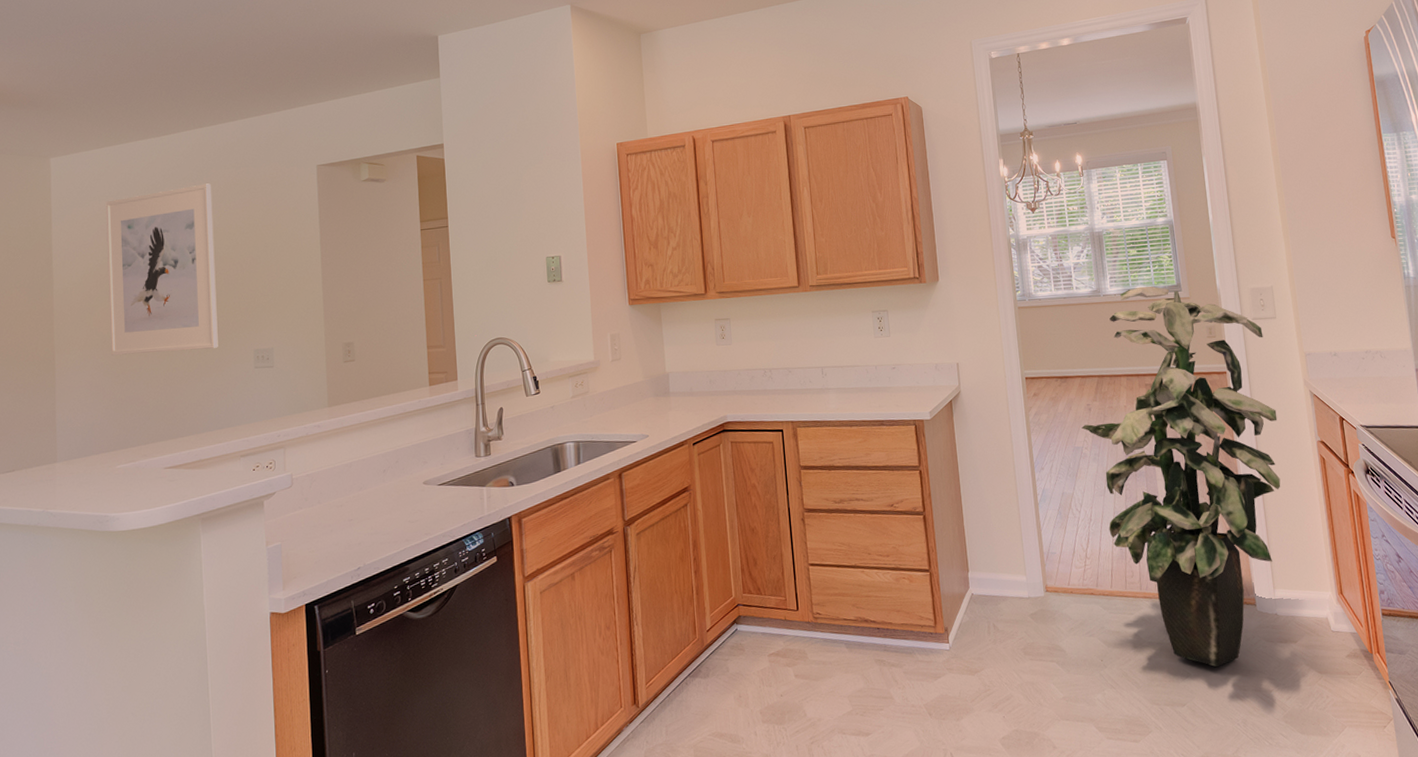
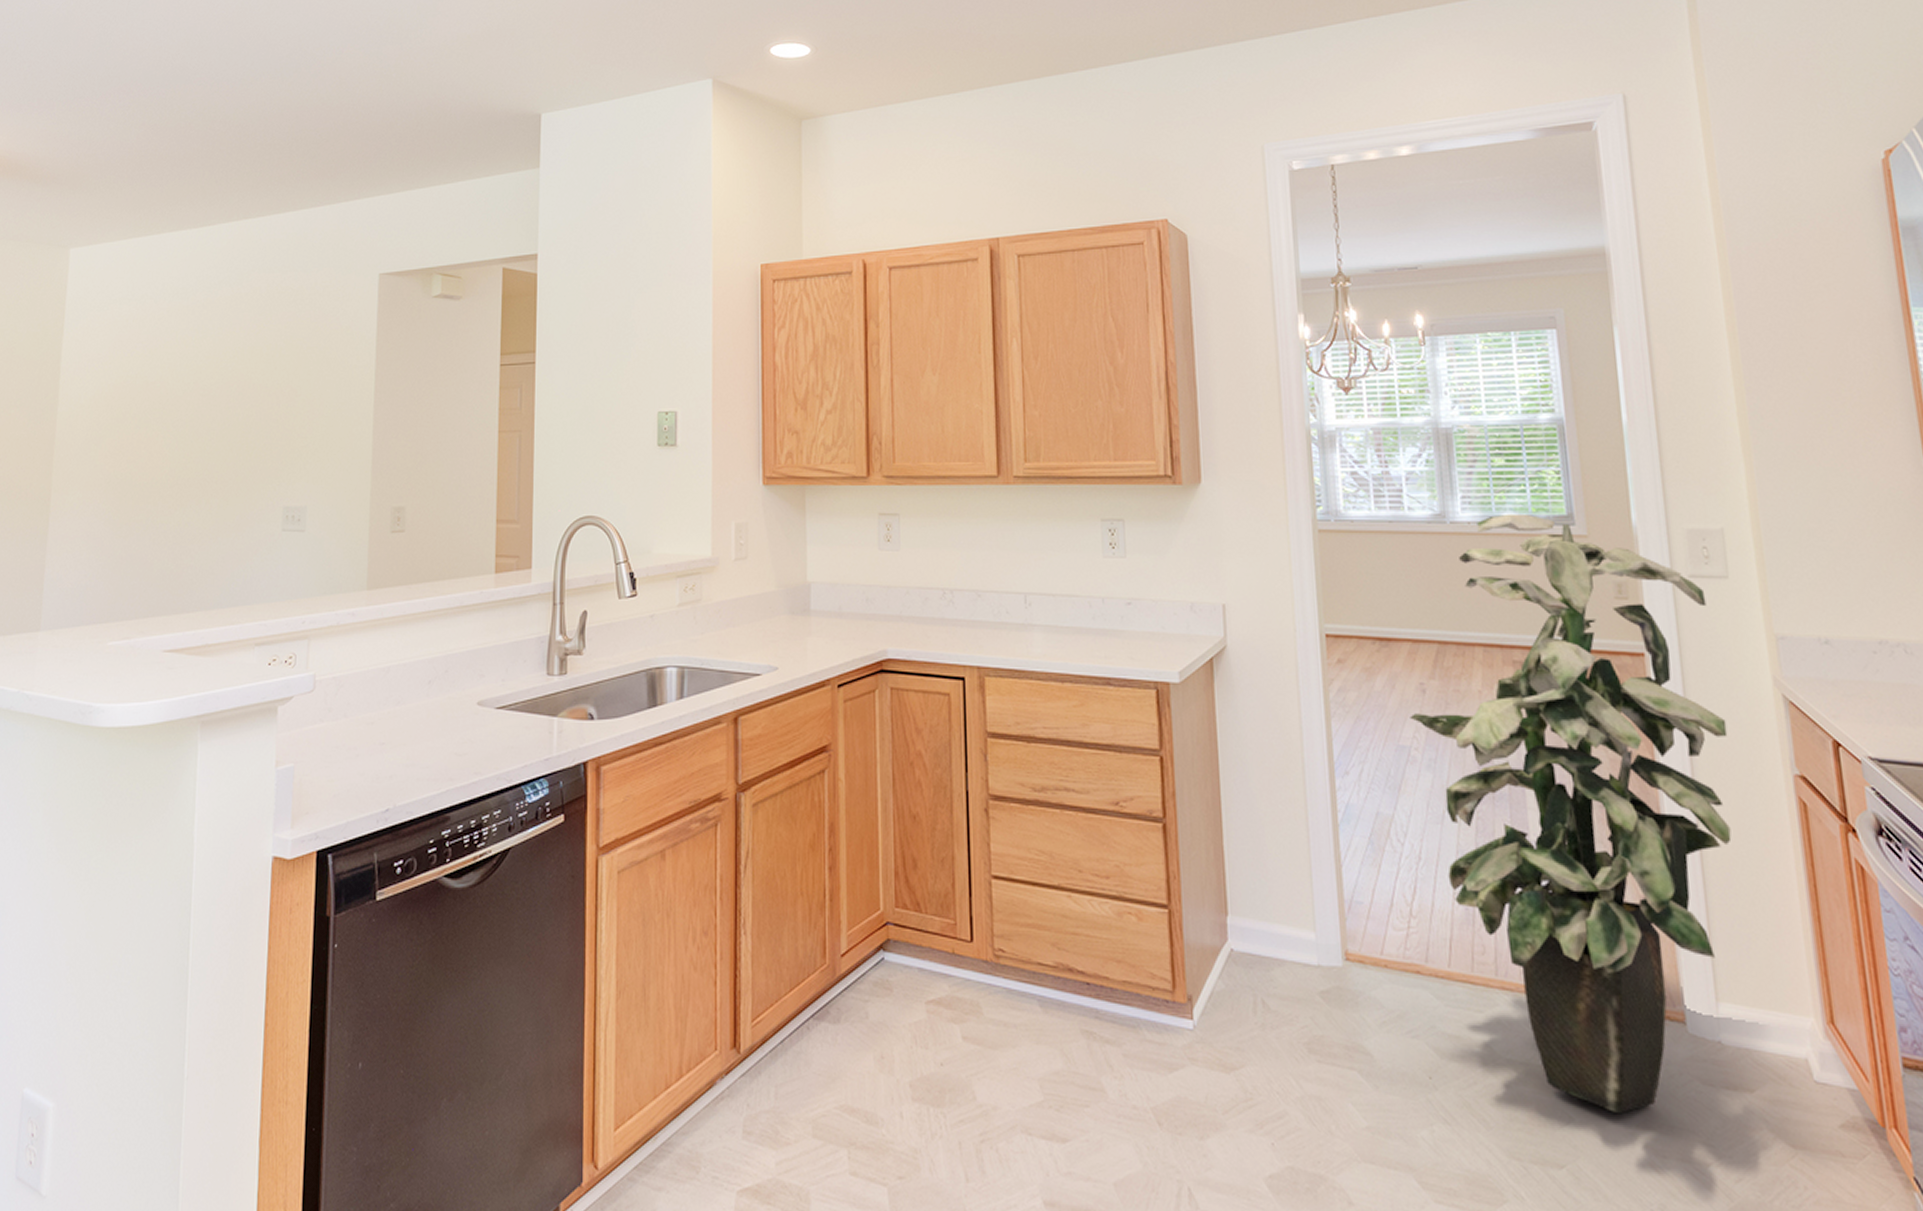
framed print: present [105,183,218,356] -> none [115,290,251,501]

